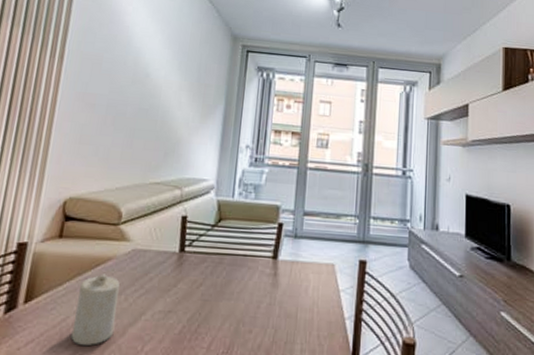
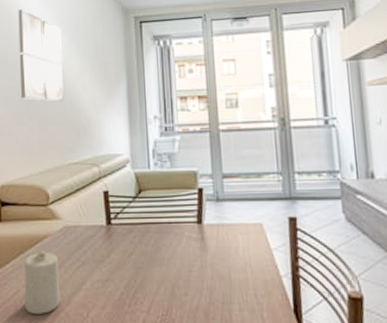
wall art: none [110,15,166,117] -> present [18,9,64,102]

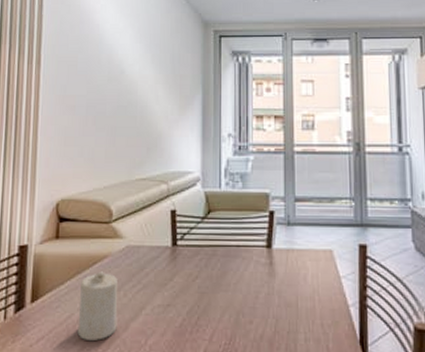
wall art: present [18,9,64,102] -> none [89,14,137,113]

